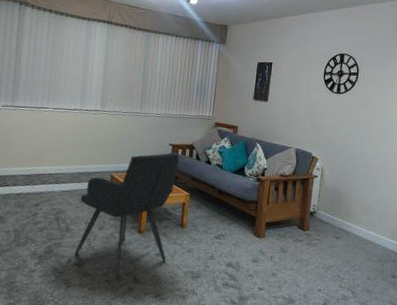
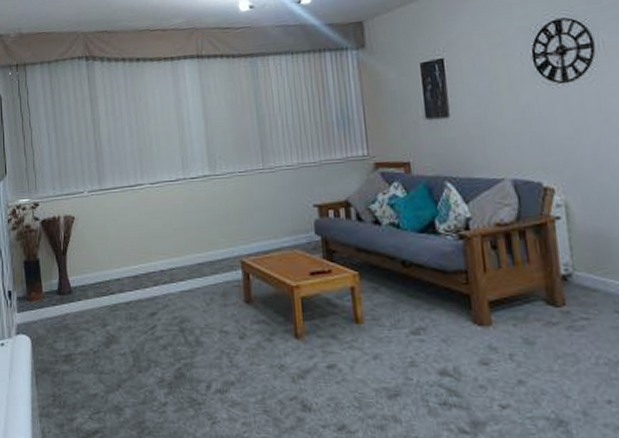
armchair: present [75,152,179,280] -> none [207,215,343,409]

